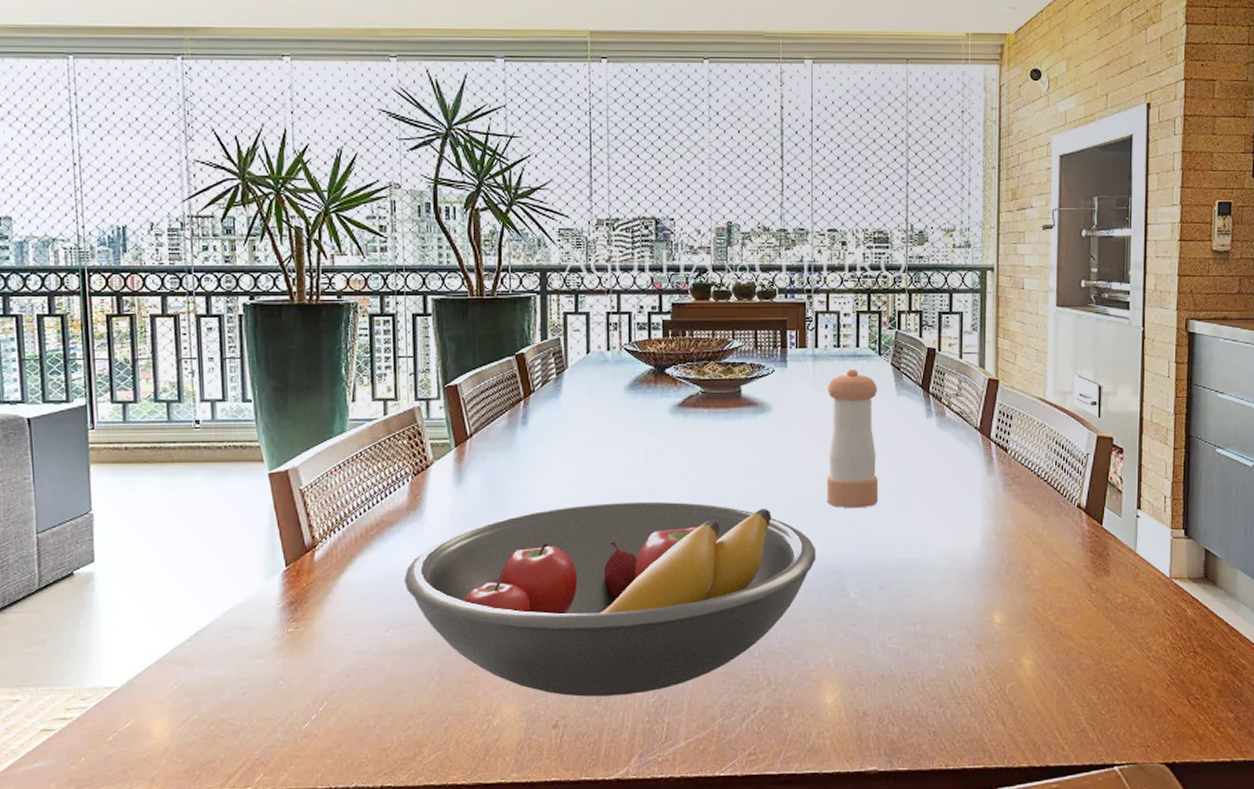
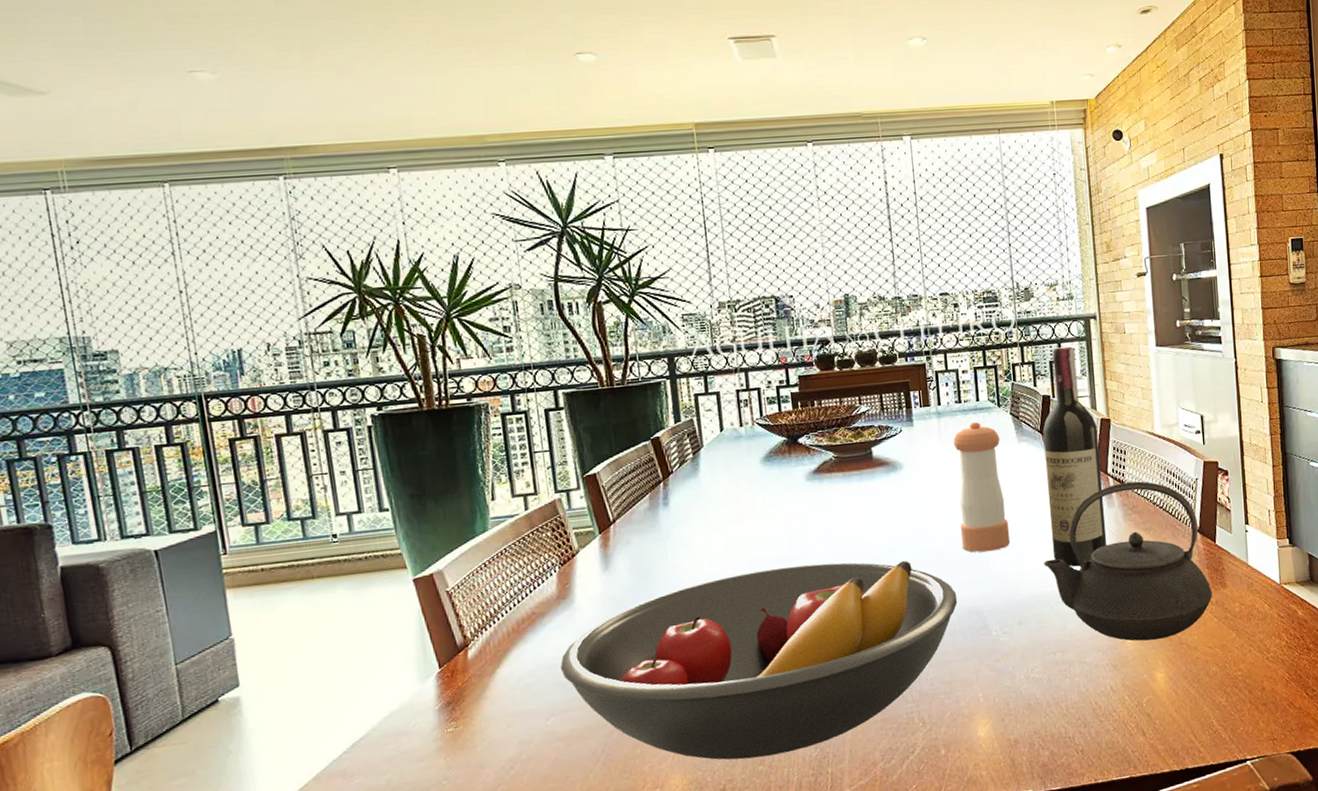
teapot: none [912,450,1093,623] -> present [1044,481,1212,641]
wine bottle: none [923,298,984,535] -> present [1042,346,1107,567]

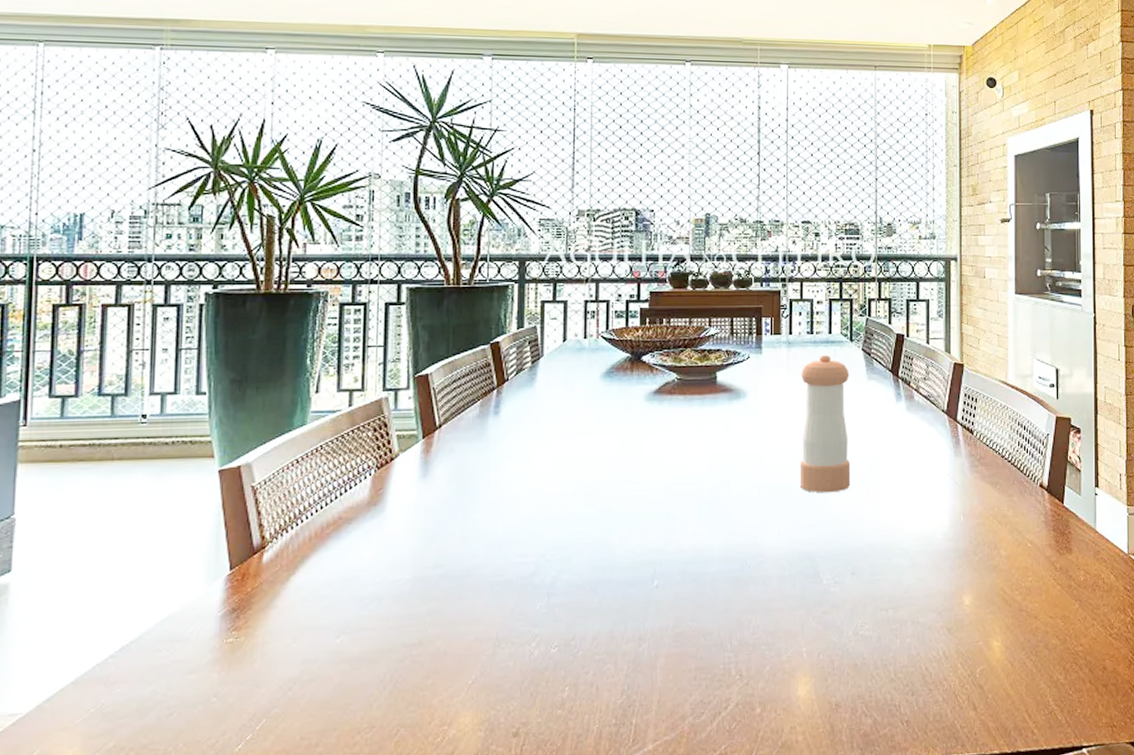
fruit bowl: present [560,560,958,760] -> none [359,490,790,701]
wine bottle: present [1042,346,1107,567] -> none [894,286,951,517]
teapot: present [1044,481,1212,641] -> none [883,432,1057,604]

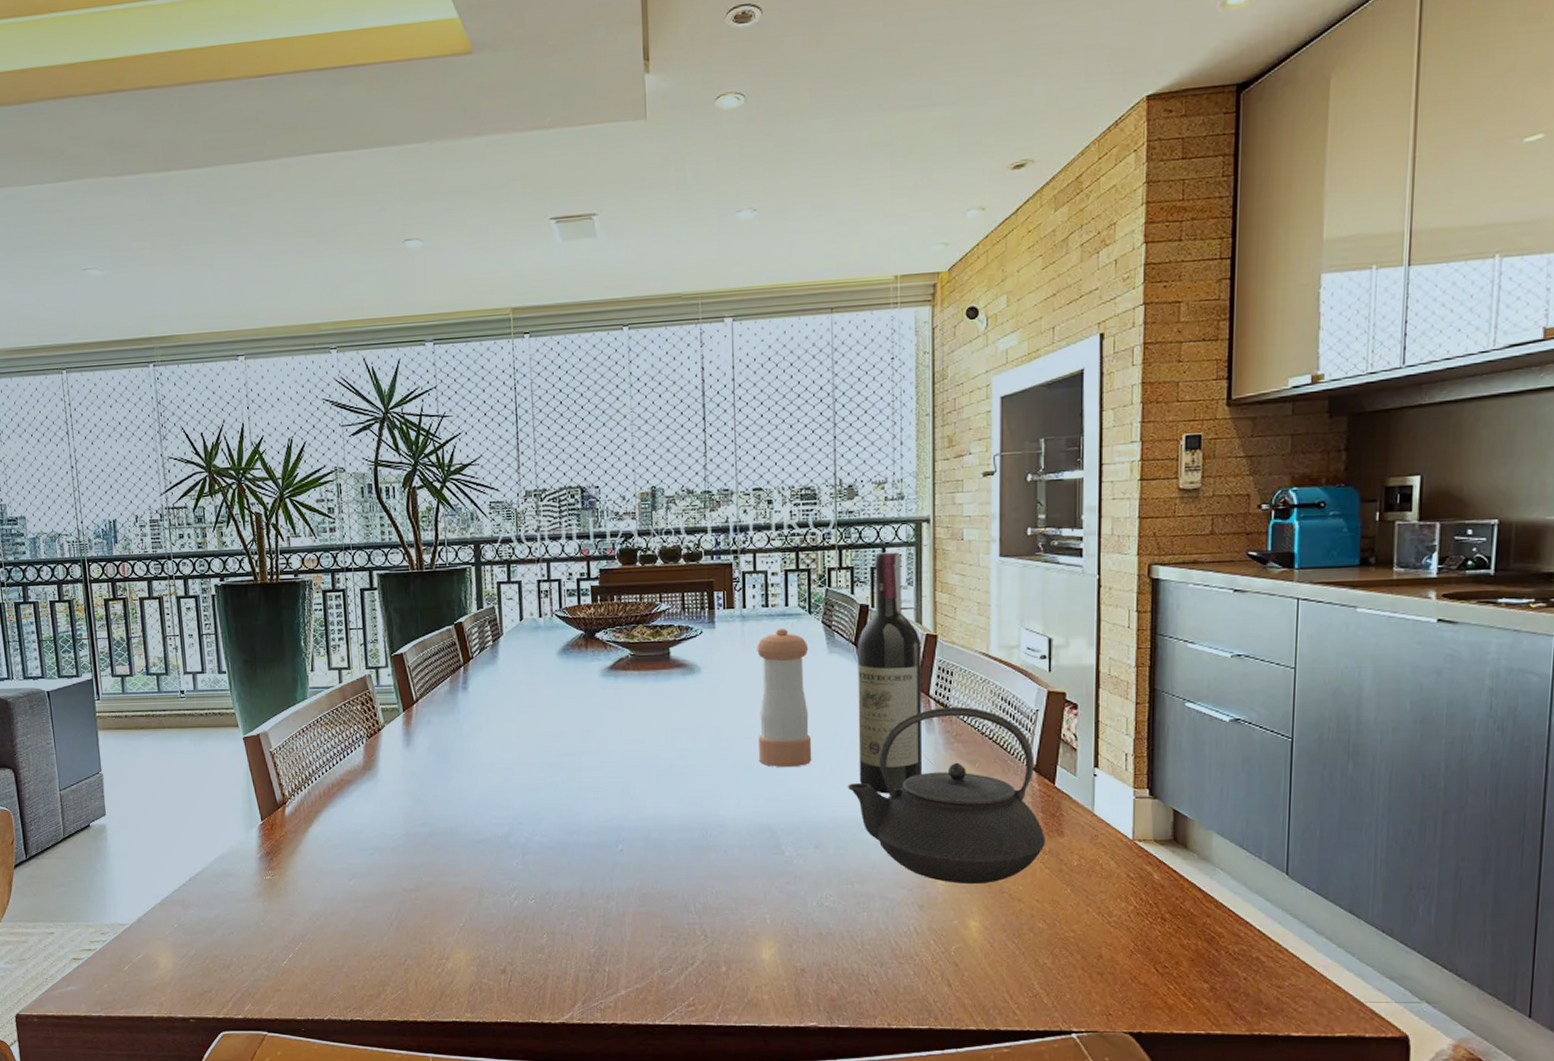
teapot: none [883,432,1057,604] -> present [848,707,1046,884]
wine bottle: none [894,286,951,517] -> present [857,552,923,794]

